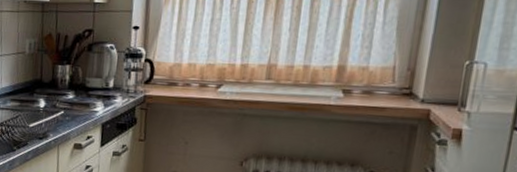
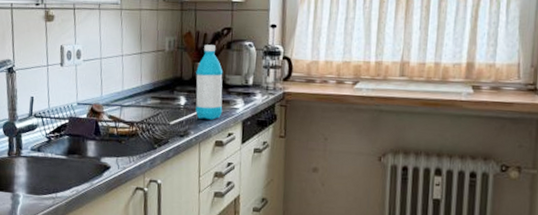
water bottle: none [54,47,84,123] -> present [195,44,223,120]

